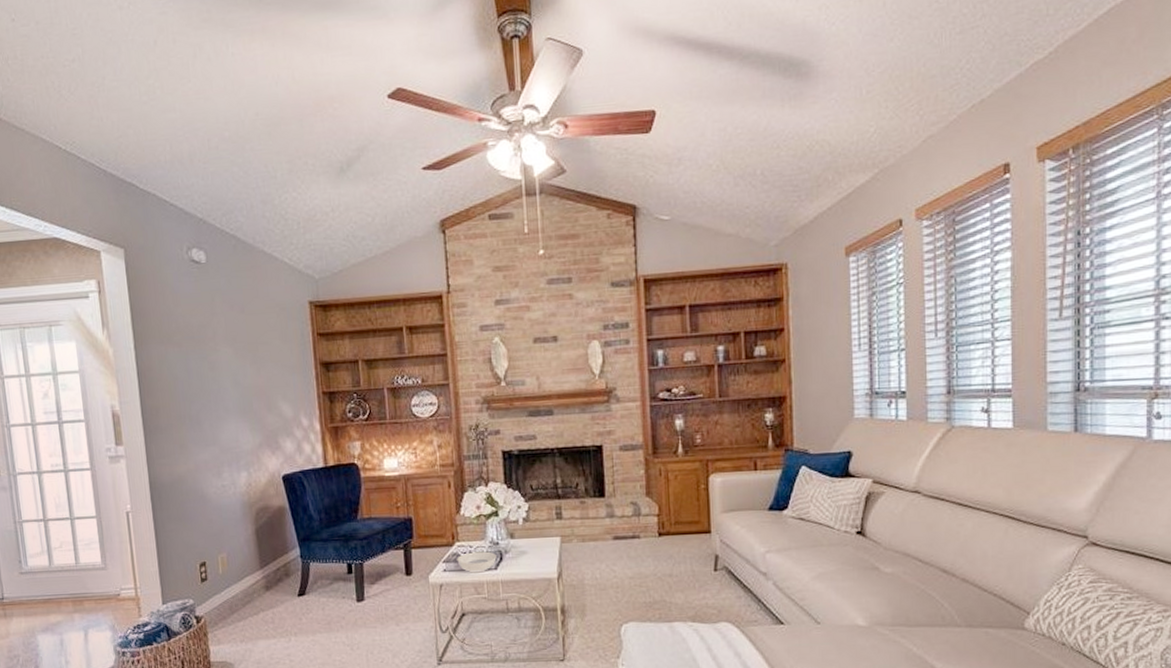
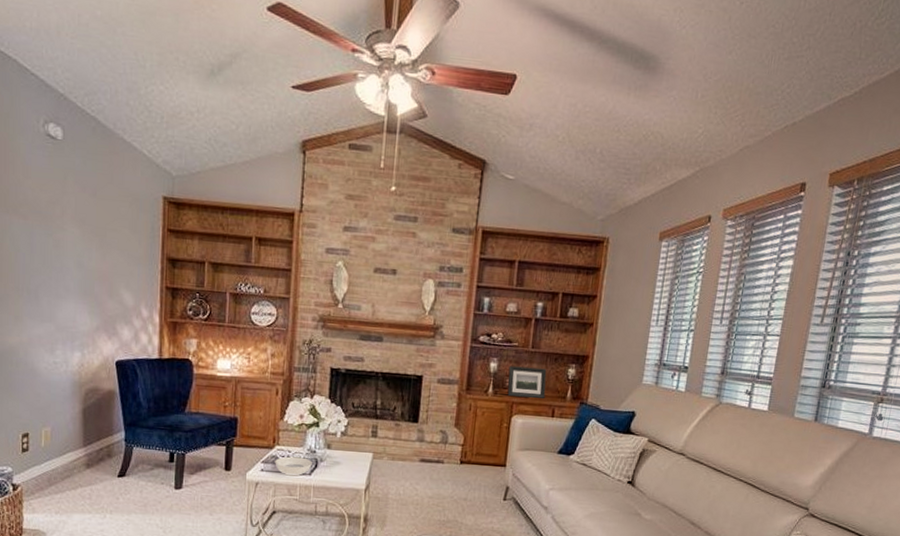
picture frame: none [697,418,743,455] -> present [507,366,547,400]

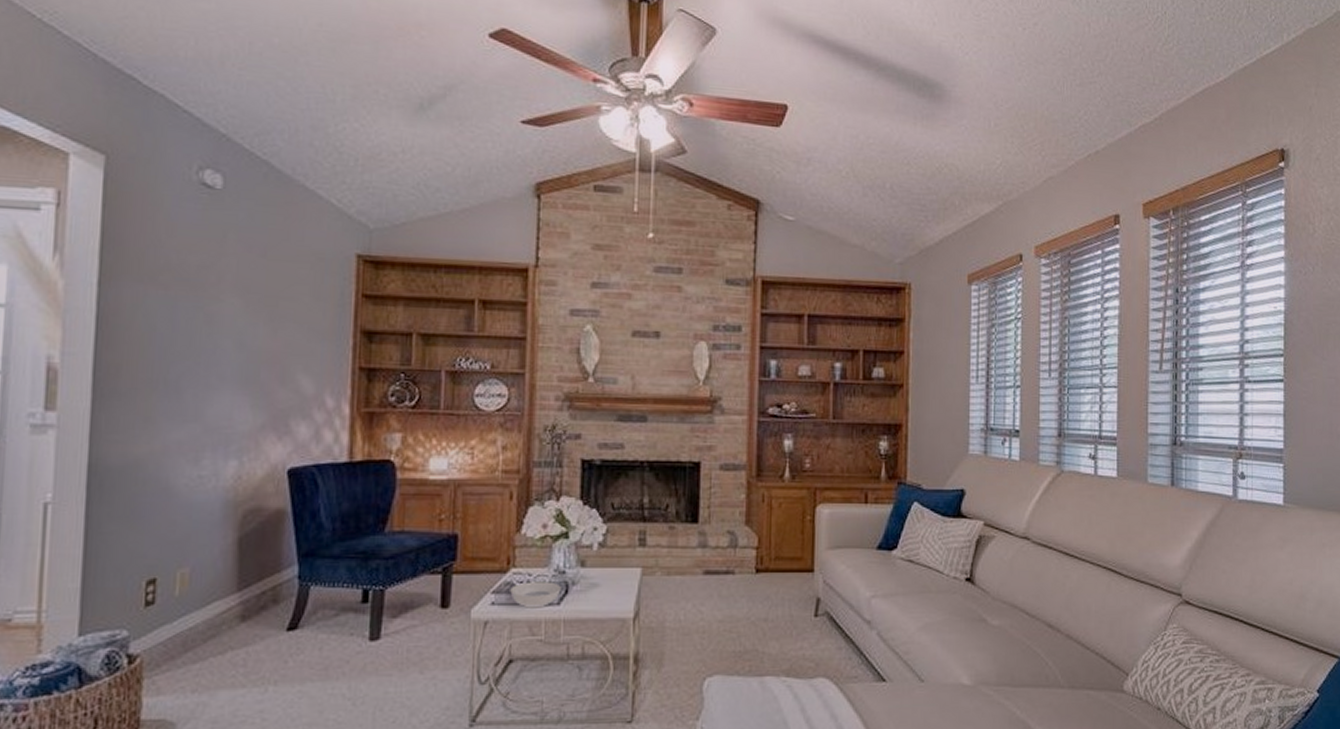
picture frame: present [507,366,547,400] -> none [807,442,855,482]

